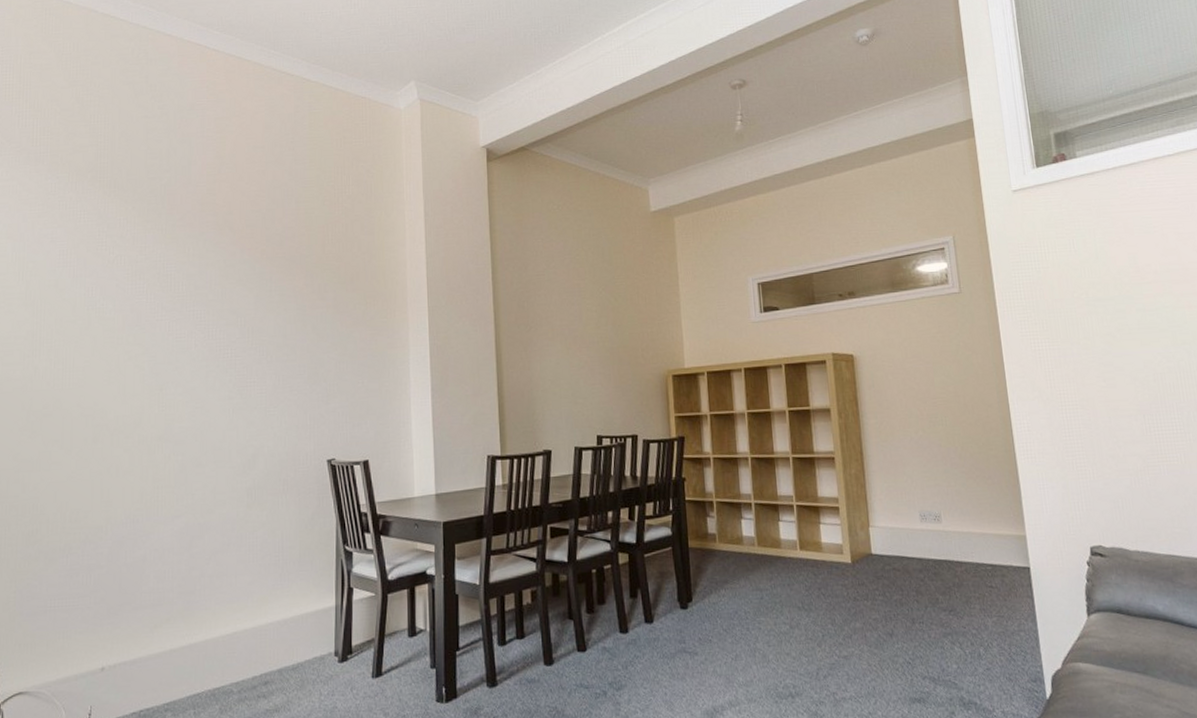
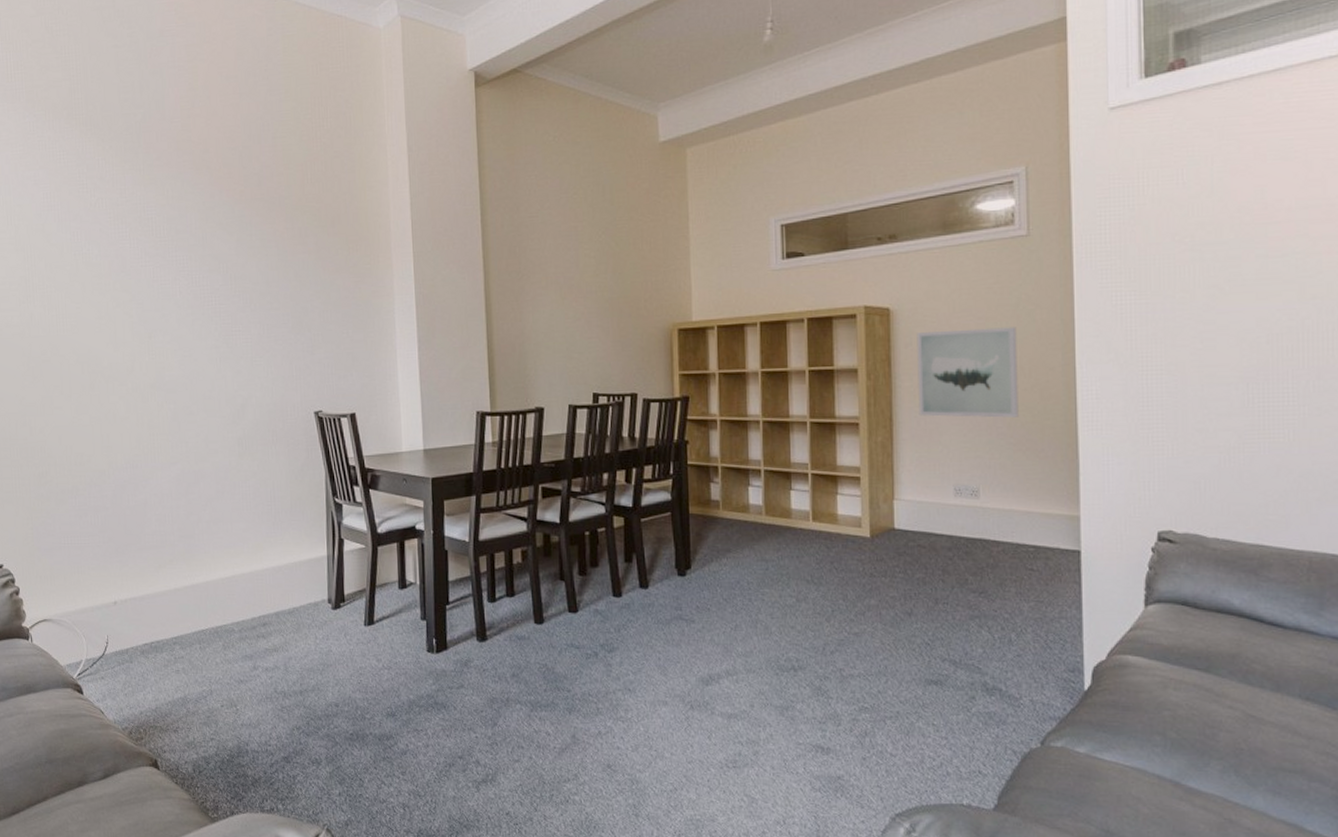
wall art: none [877,370,967,450] -> present [916,327,1019,418]

